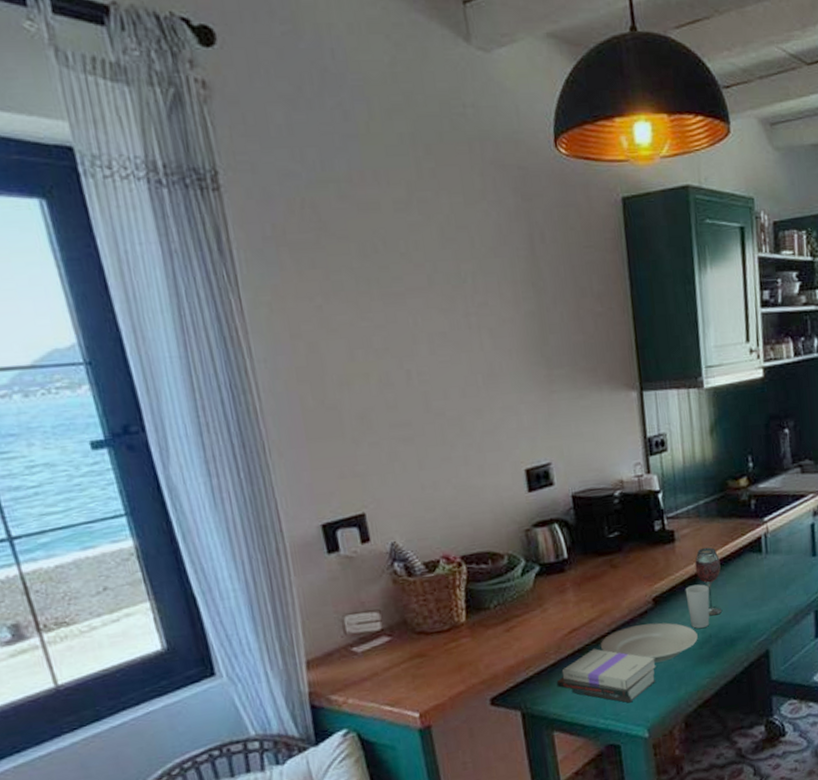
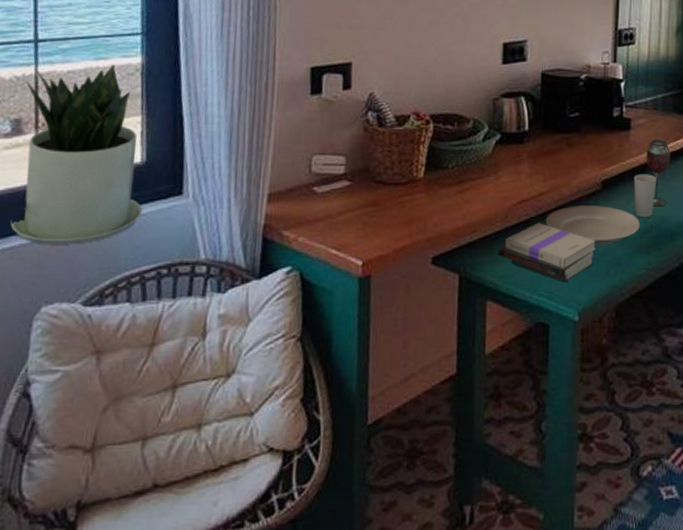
planter: none [12,551,178,746] -> present [10,64,143,245]

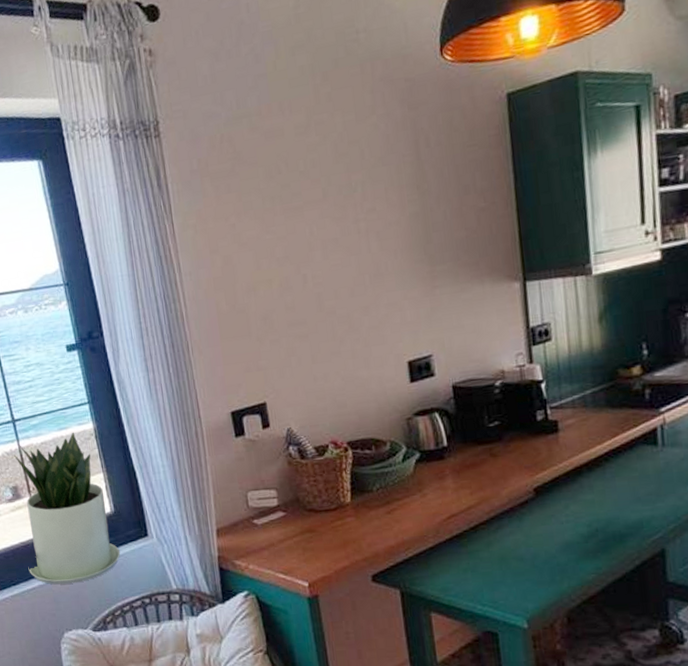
books: present [497,223,596,283] -> none [434,535,537,592]
plate: present [545,206,640,246] -> none [478,513,583,554]
cup: present [633,174,657,218] -> none [569,476,597,522]
wineglass: present [646,139,670,207] -> none [580,438,611,510]

